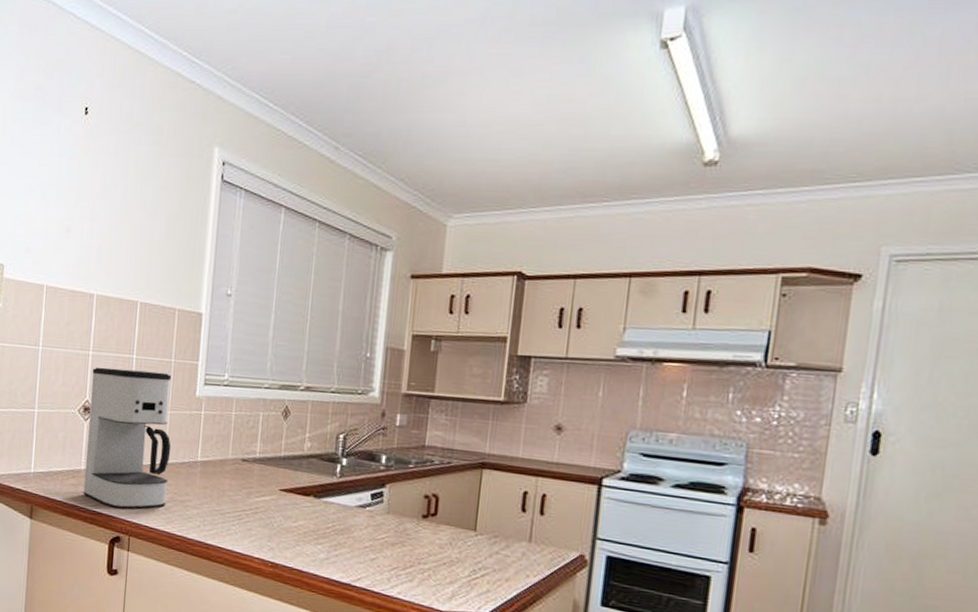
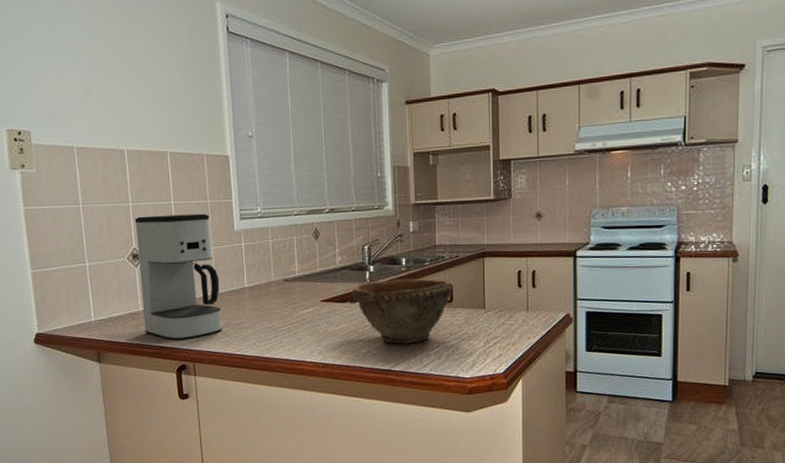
bowl: none [317,476,439,558] -> present [352,278,453,344]

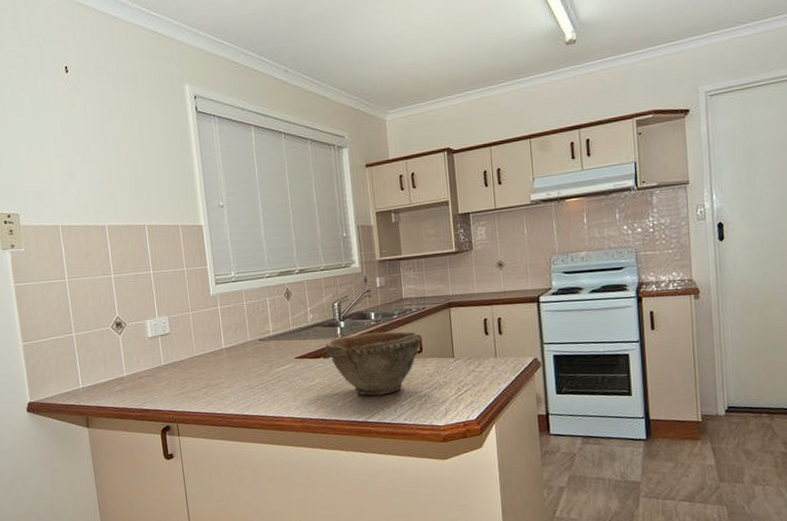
coffee maker: present [134,213,223,340] -> none [116,280,204,403]

